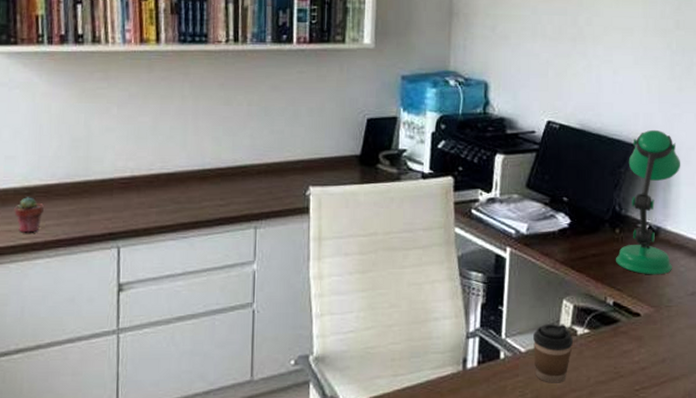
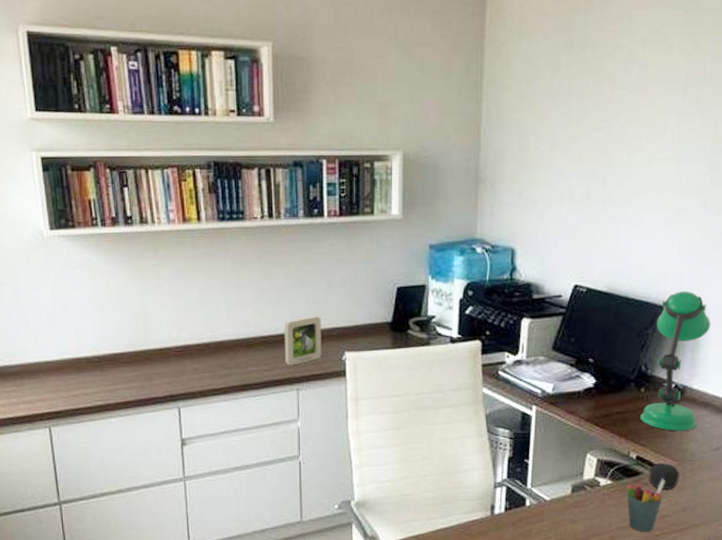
potted succulent: present [14,197,45,233] -> none [88,364,114,396]
picture frame: none [243,147,285,201] -> present [284,316,322,366]
coffee cup: present [533,324,573,383] -> none [558,476,596,528]
pen holder: none [605,326,643,386] -> present [627,478,665,532]
computer mouse: none [627,309,657,338] -> present [649,462,679,489]

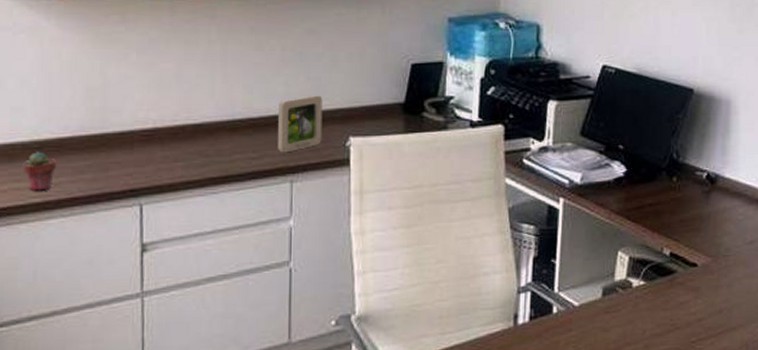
potted succulent: none [88,364,114,396] -> present [22,151,57,191]
pen holder: present [627,478,665,532] -> none [661,276,700,339]
desk lamp: present [640,291,711,431] -> none [673,73,741,224]
computer mouse: present [649,462,679,489] -> none [683,259,714,289]

